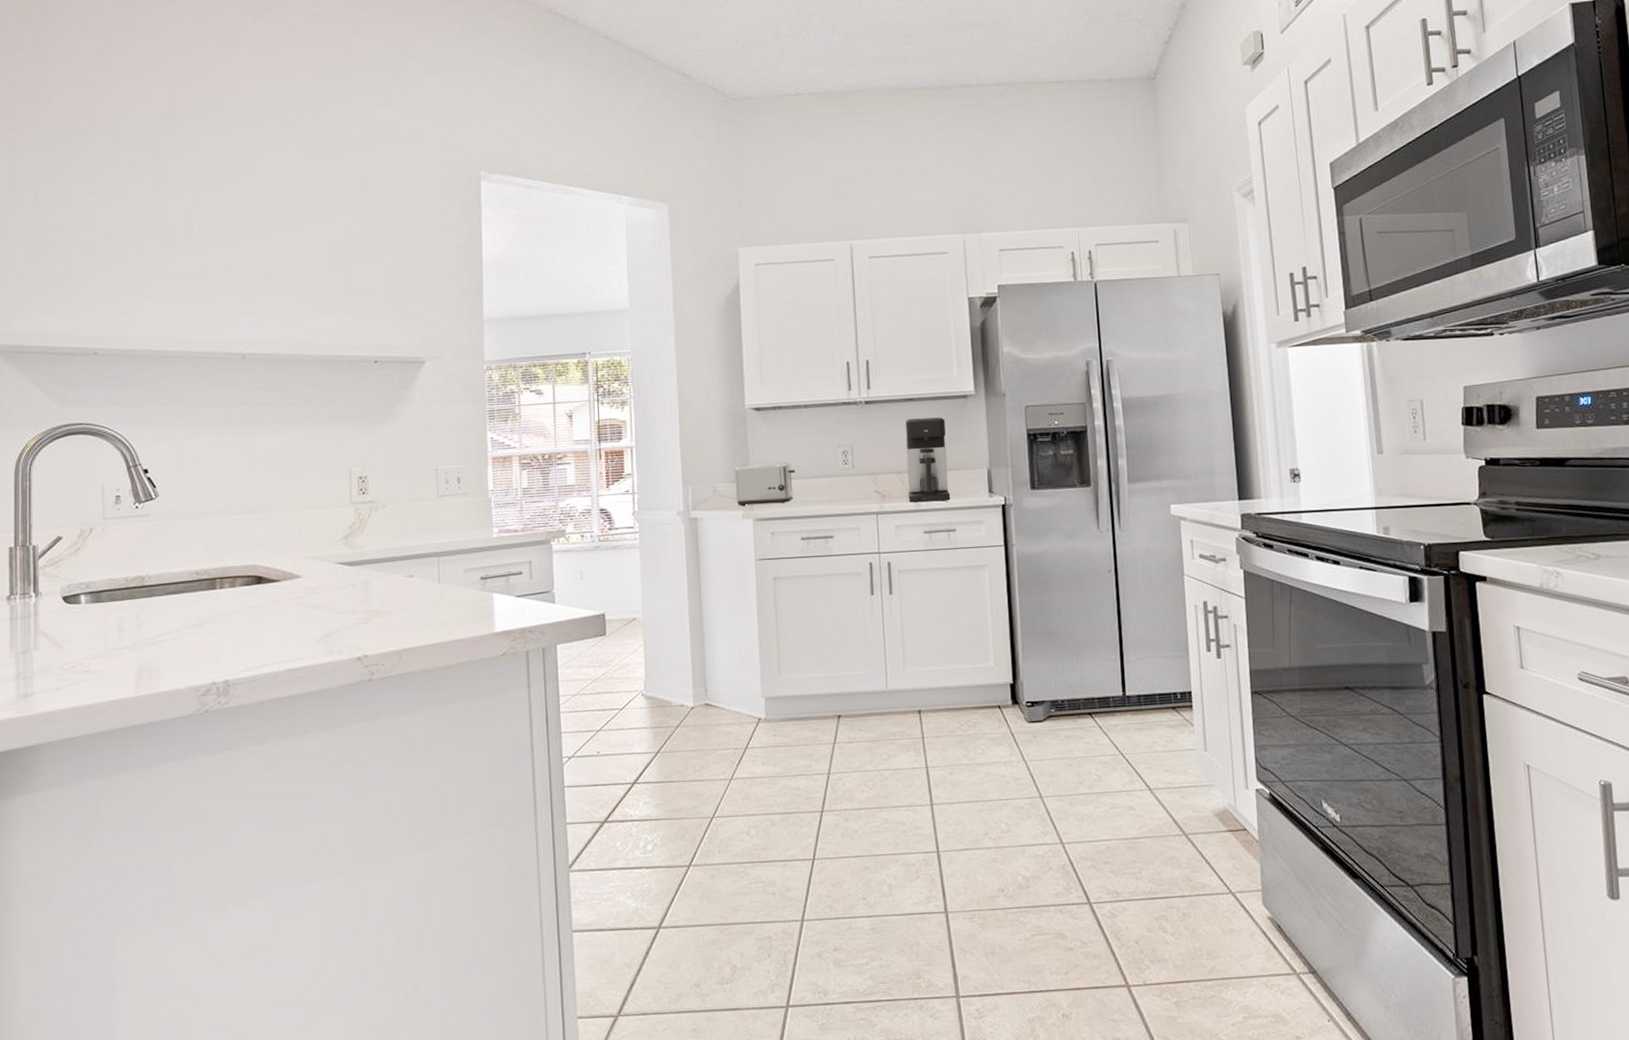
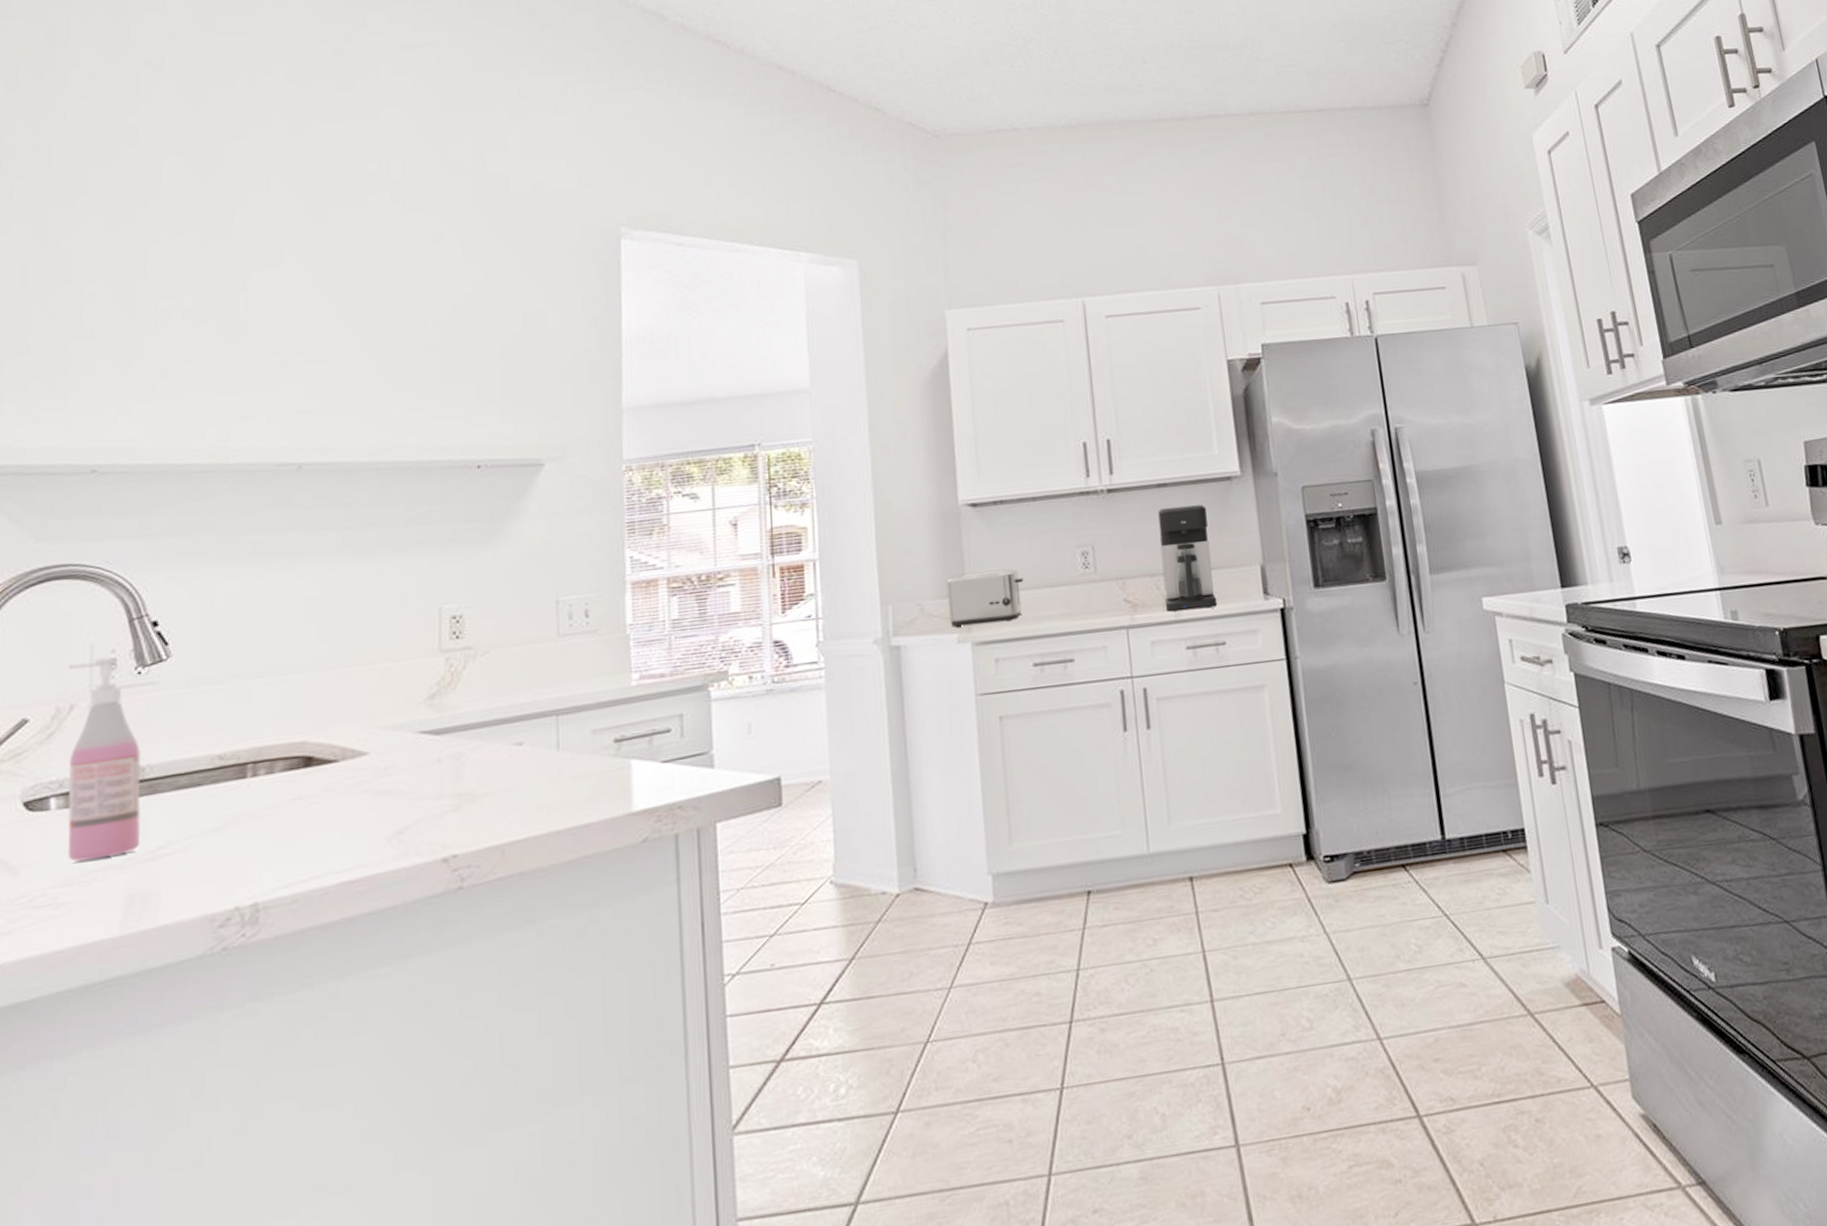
soap dispenser: none [87,494,144,642] -> present [67,656,141,862]

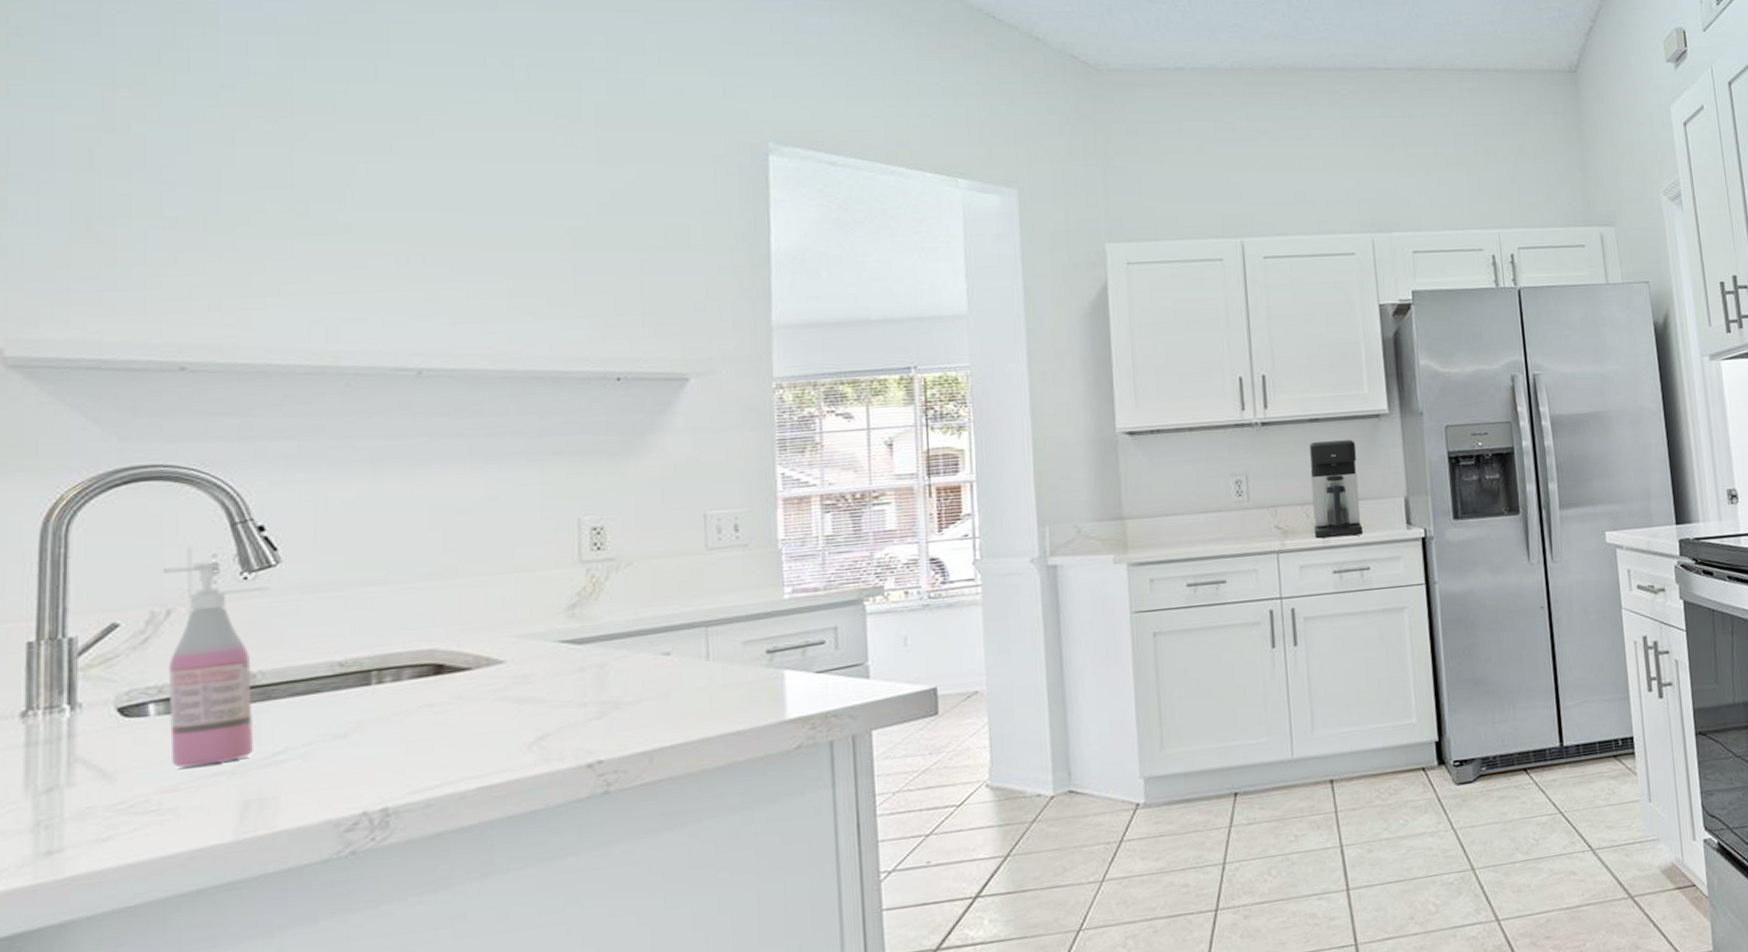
toaster: present [946,569,1024,627] -> none [1103,495,1179,549]

